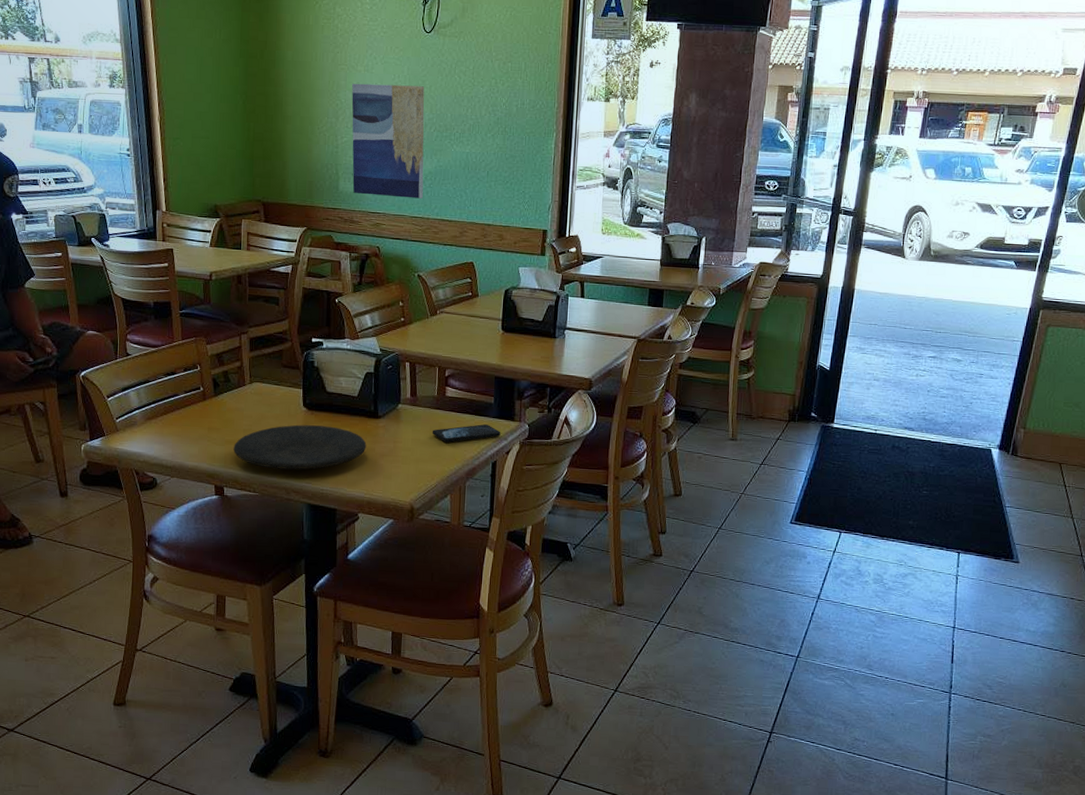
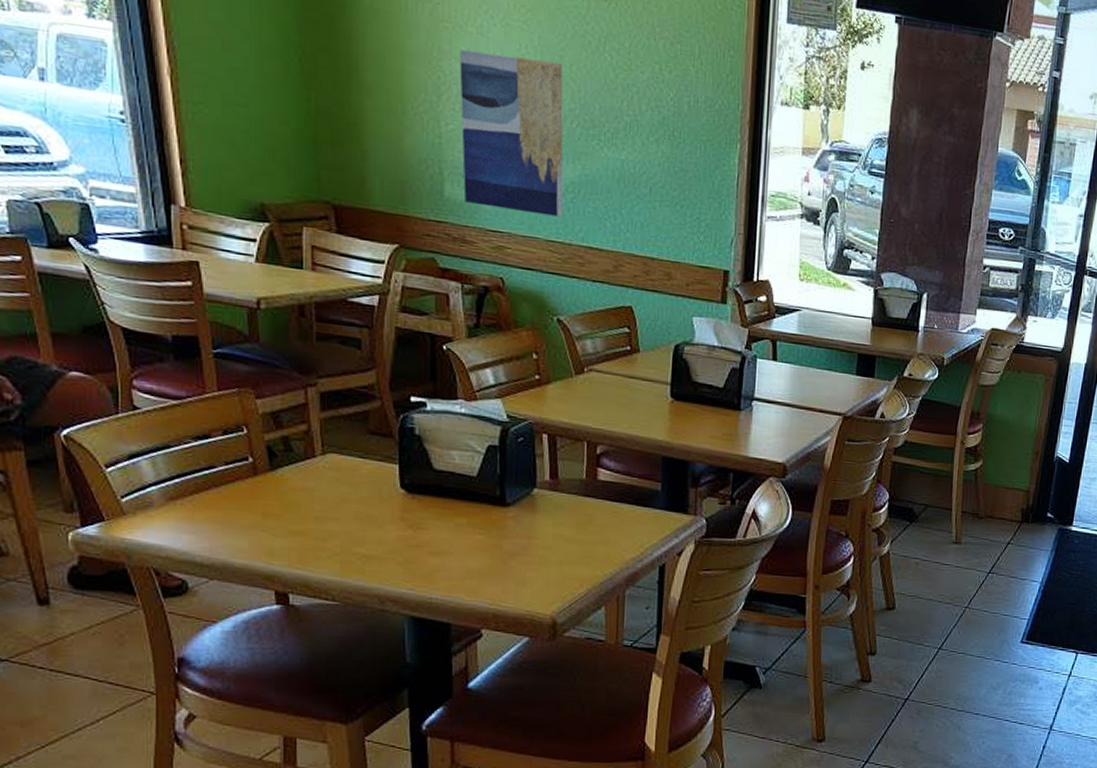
plate: present [233,424,367,470] -> none [301,512,491,572]
smartphone: present [432,424,501,443] -> none [579,517,671,540]

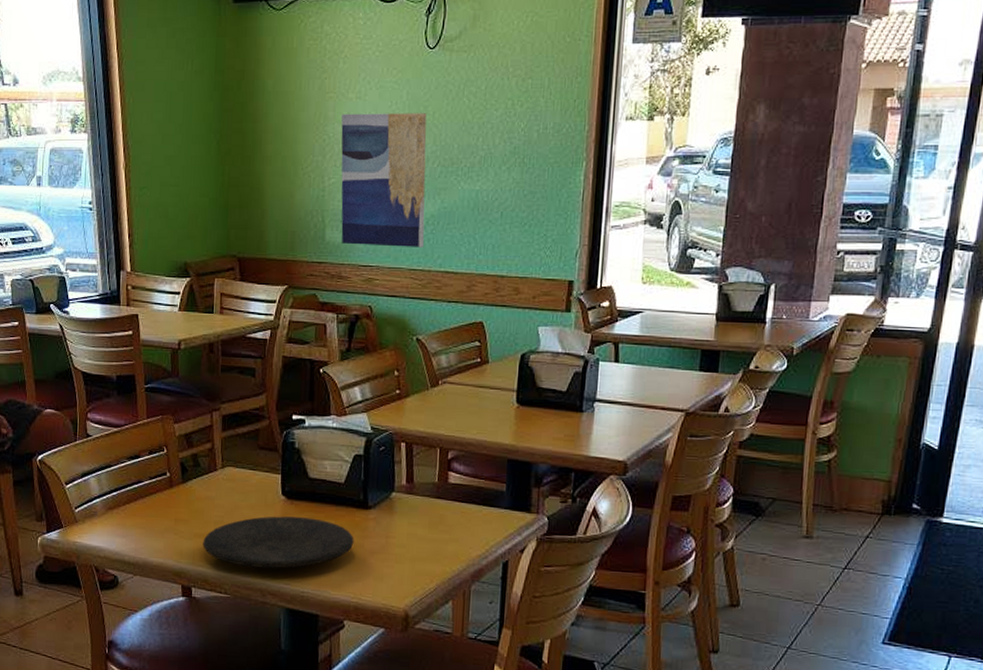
plate: none [301,512,491,572] -> present [203,516,354,569]

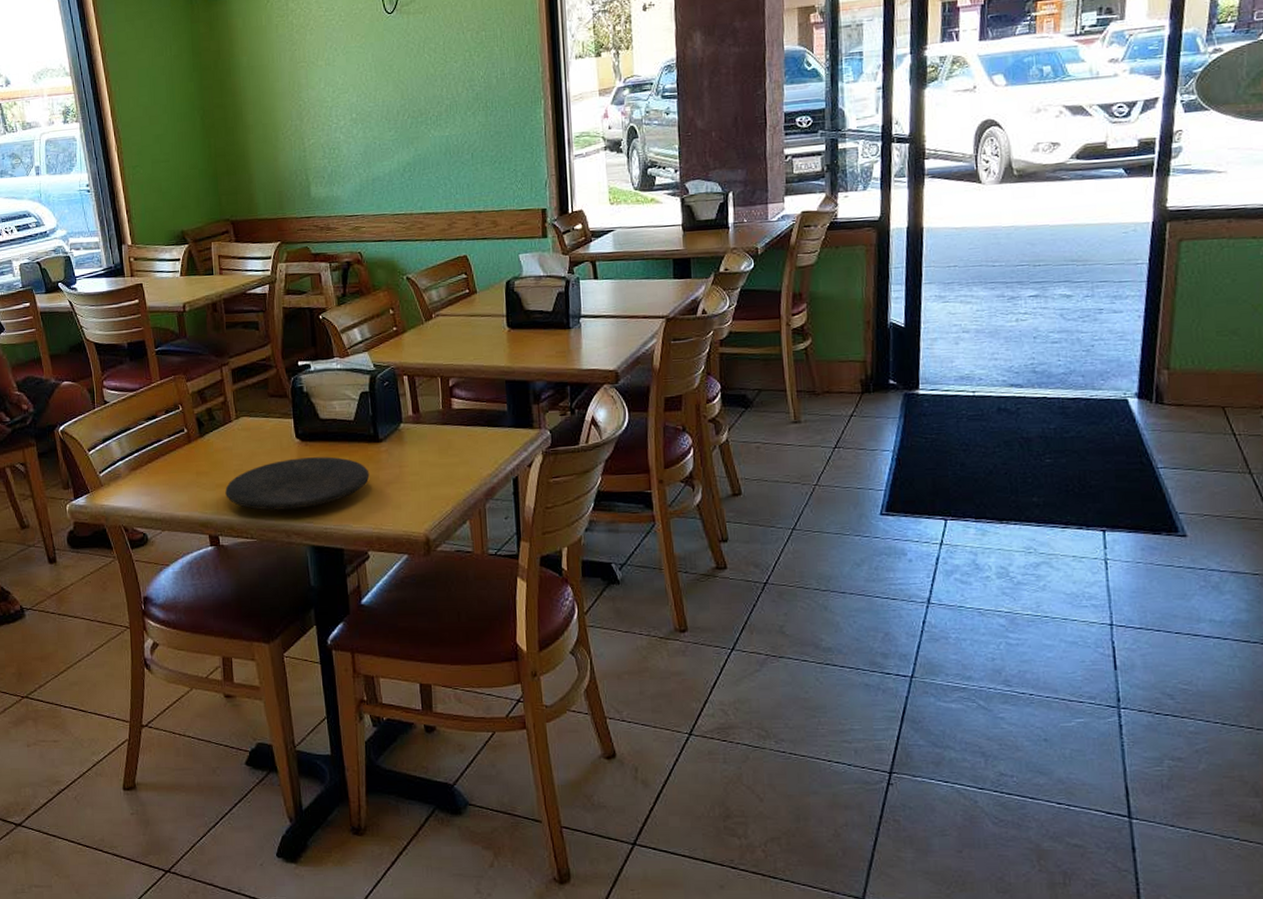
wall art: present [341,113,427,247] -> none [314,71,403,198]

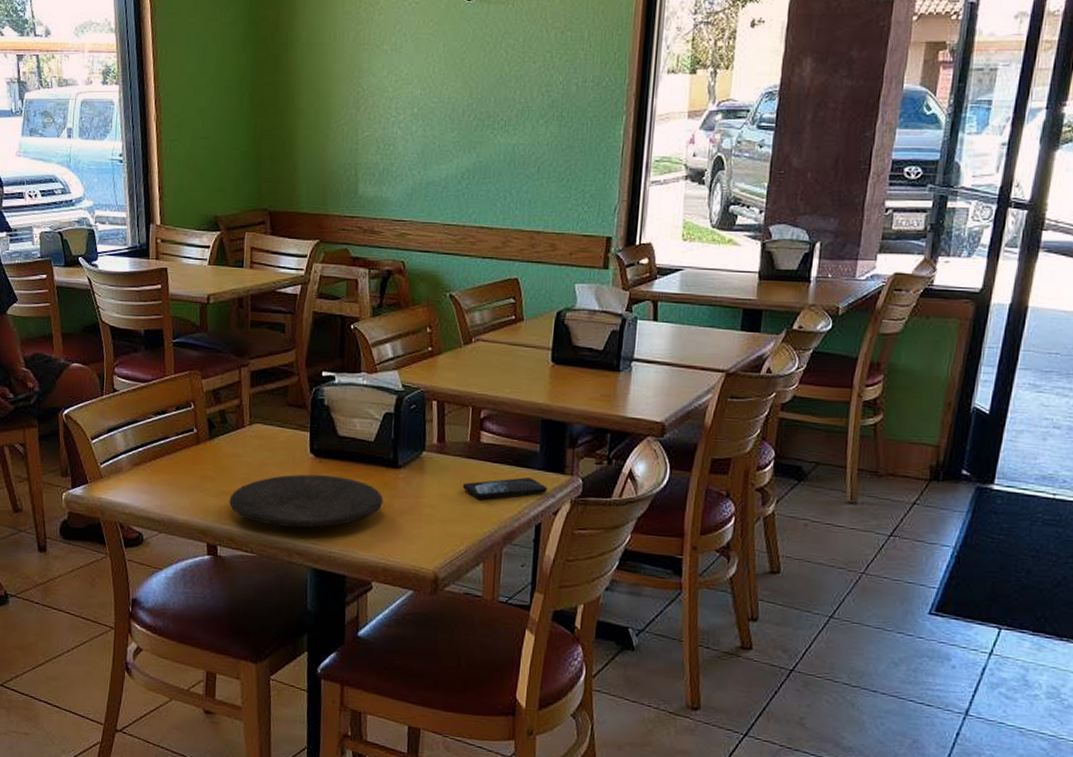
smartphone: none [441,436,519,461] -> present [462,477,548,499]

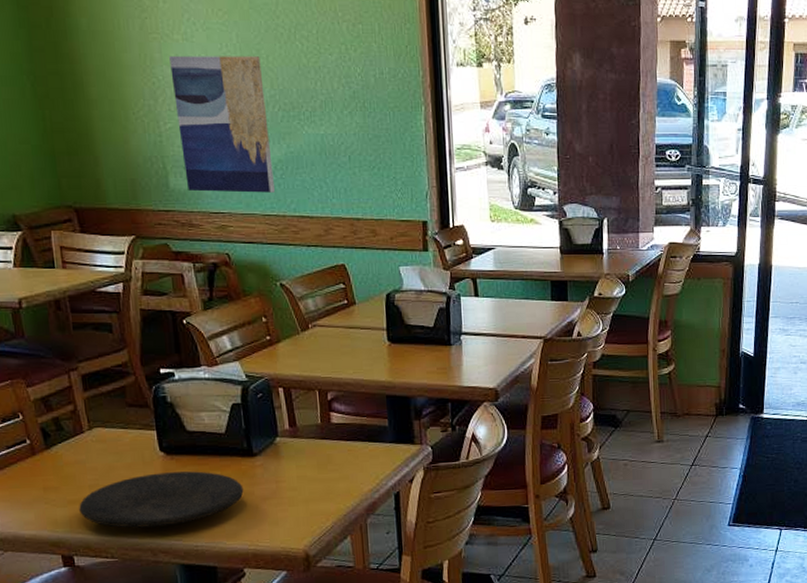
wall art: none [374,65,463,202] -> present [169,55,275,193]
smartphone: present [462,477,548,499] -> none [319,451,401,476]

